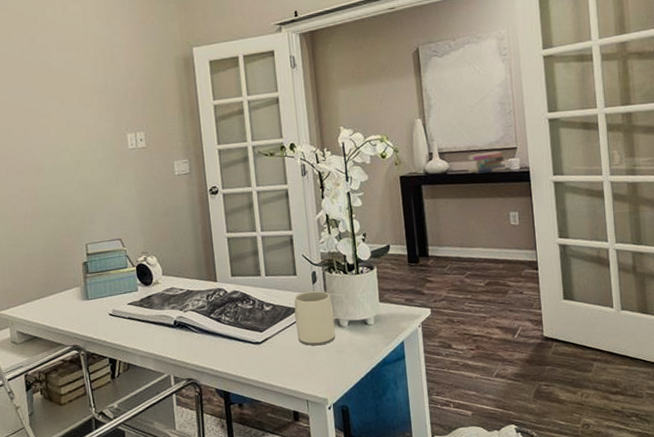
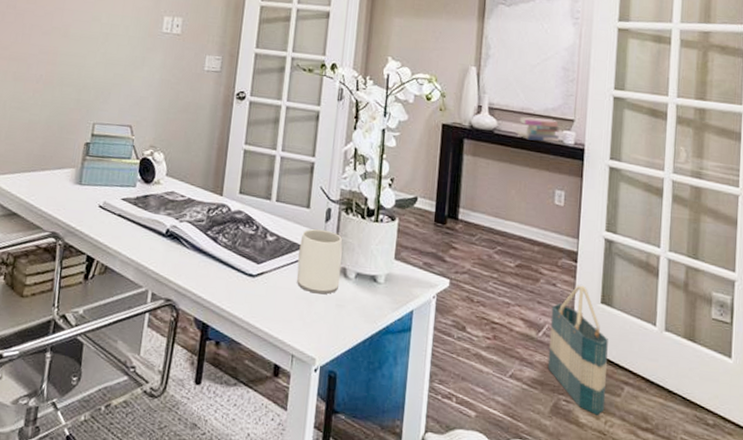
tote bag: none [522,288,580,391] -> present [547,285,608,415]

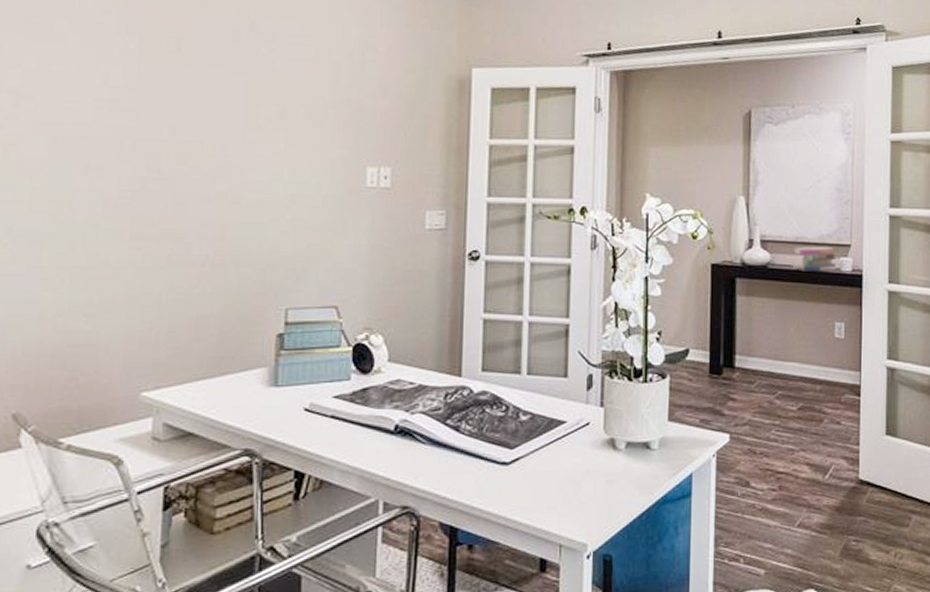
mug: present [297,228,343,295] -> none [558,399,610,473]
tote bag: present [547,285,608,415] -> none [835,419,895,550]

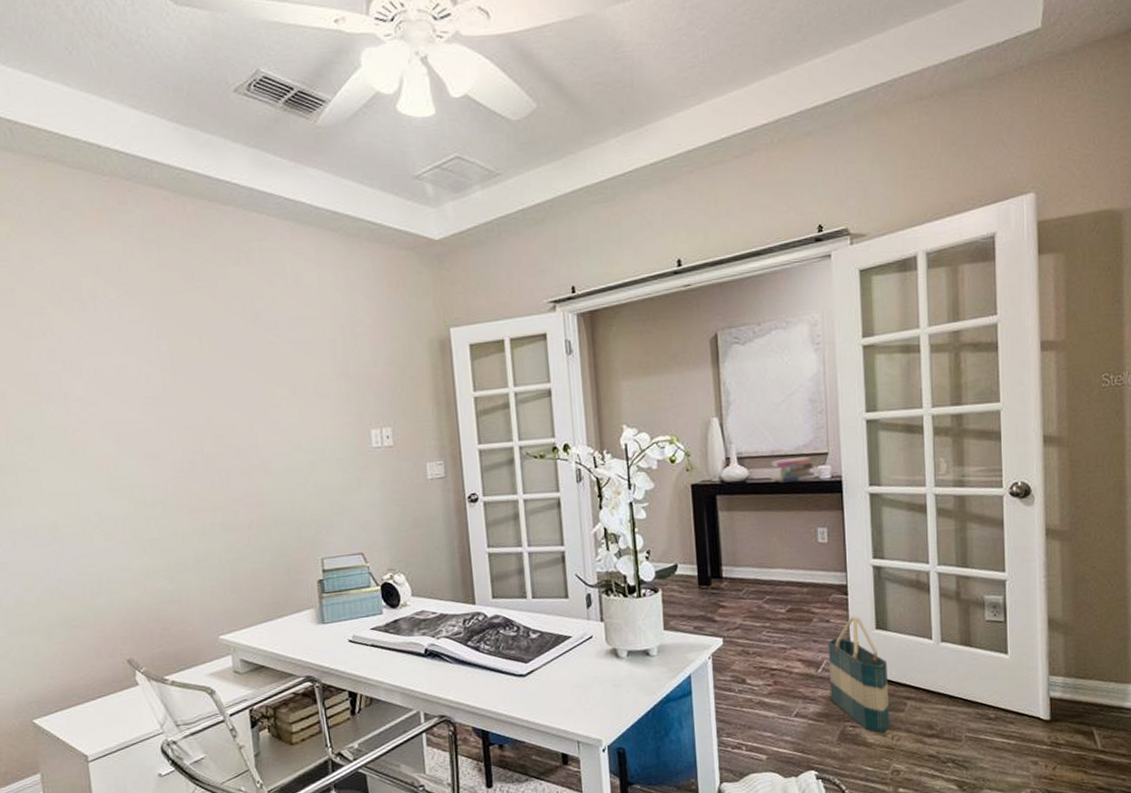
tote bag: none [835,419,895,550] -> present [827,616,891,733]

